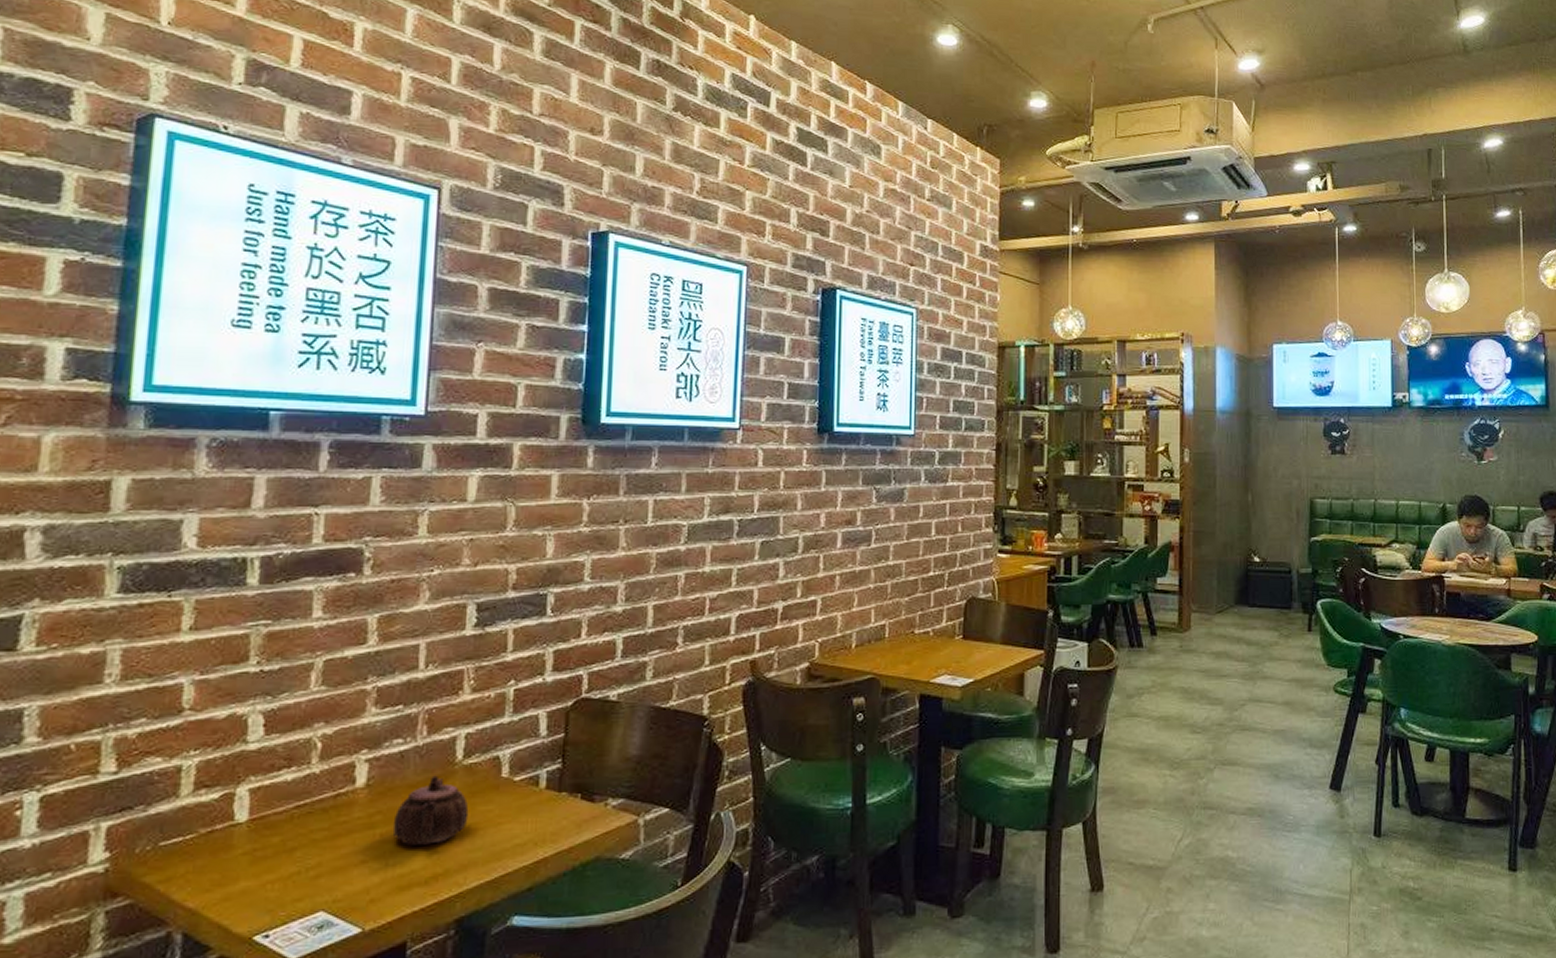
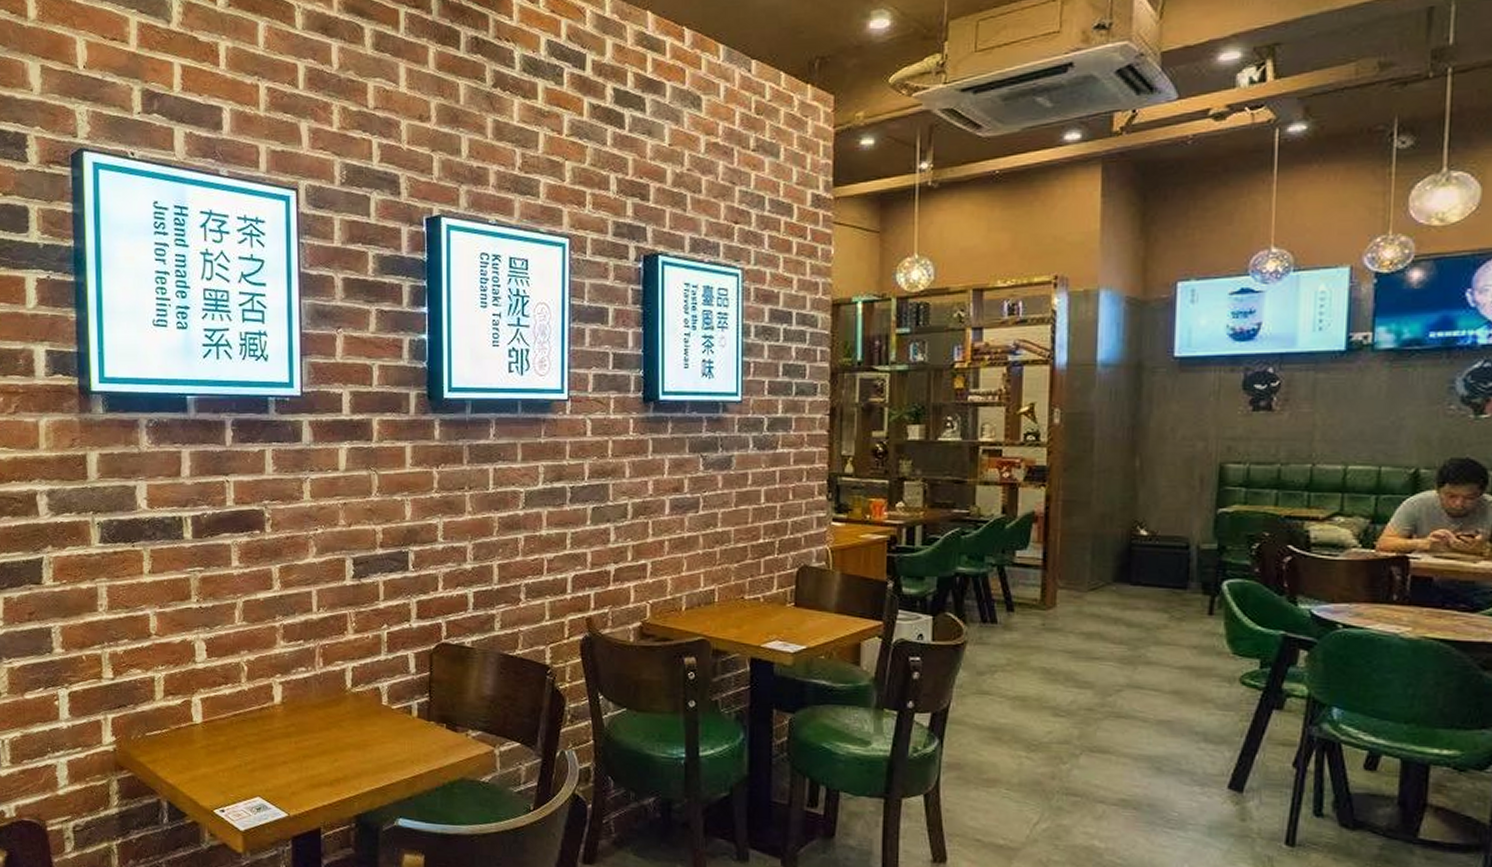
teapot: present [392,775,469,845] -> none [303,699,359,754]

